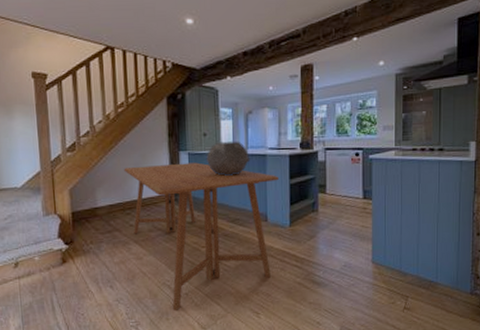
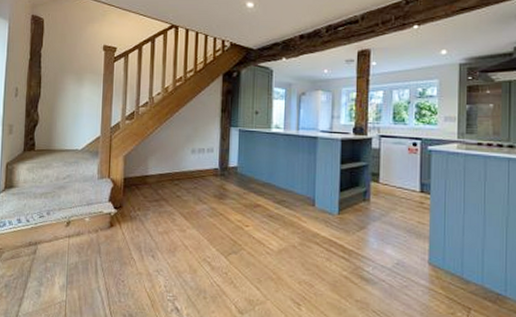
dining table: present [123,162,278,312] -> none [176,138,329,291]
ceramic pot: present [206,141,251,176] -> none [256,120,301,156]

